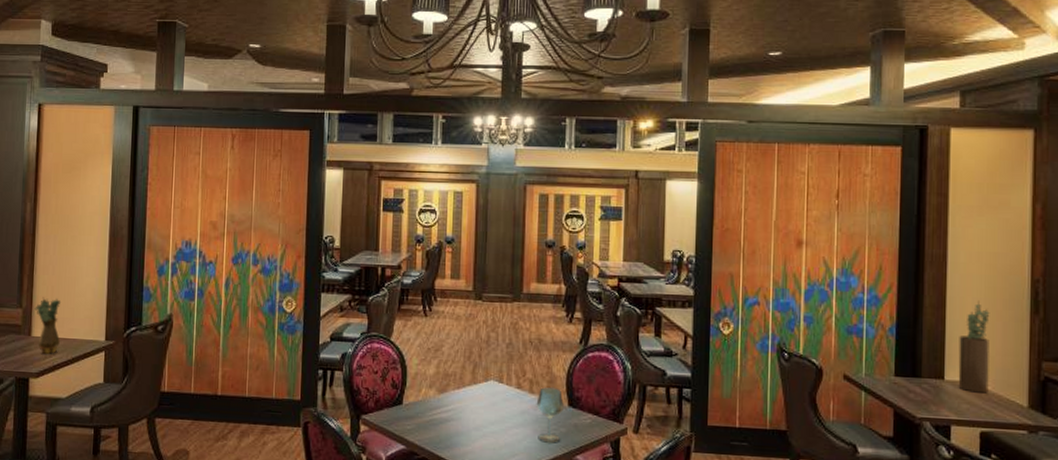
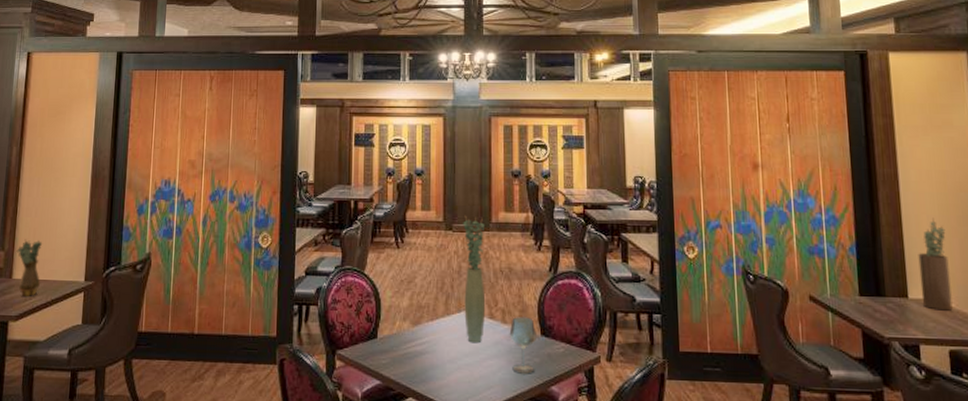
vase: none [491,285,516,413] -> present [463,215,486,344]

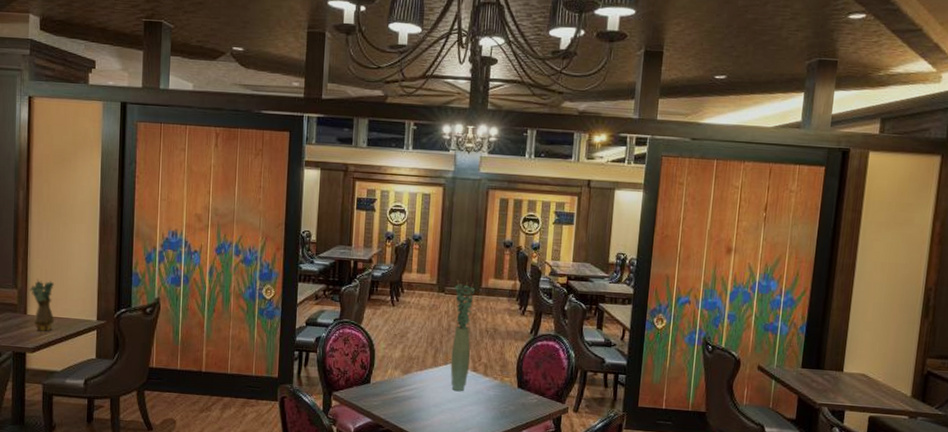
wine glass: present [509,317,537,374] -> none [489,371,514,420]
vase: present [918,218,953,311] -> none [854,305,887,384]

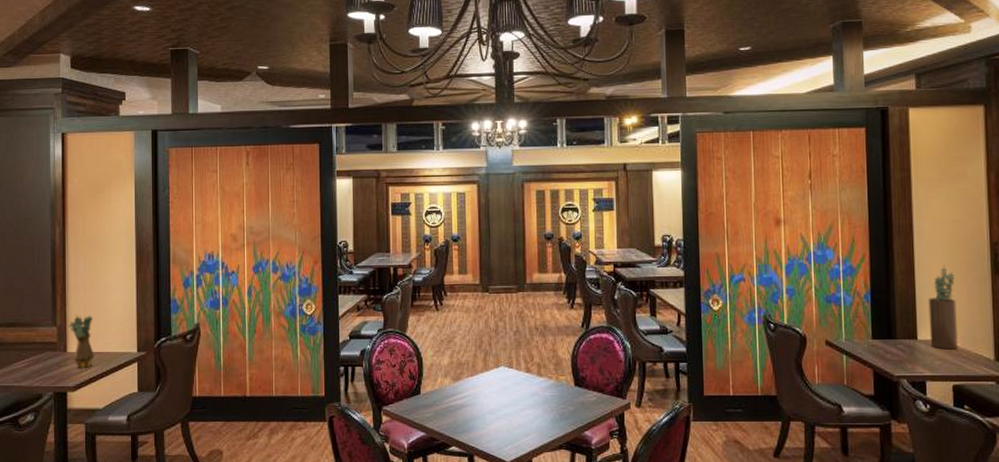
vase: present [450,279,476,392] -> none [499,277,522,396]
vase: none [854,305,887,384] -> present [928,265,958,350]

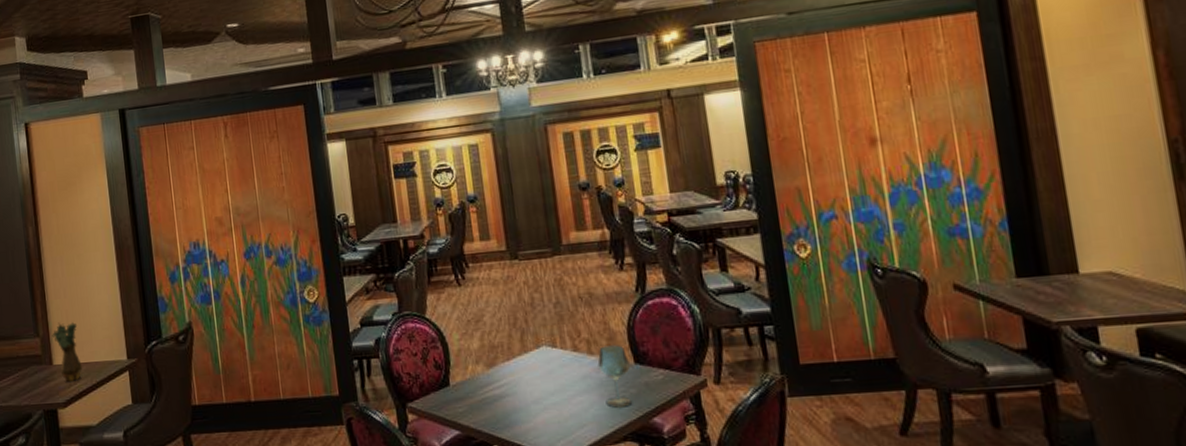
wine glass: none [545,370,570,421] -> present [597,345,632,408]
vase: present [928,265,958,350] -> none [1088,174,1138,284]

